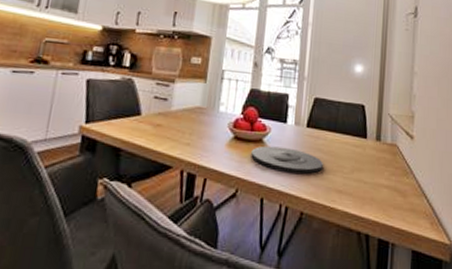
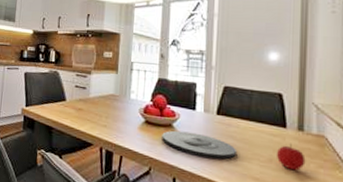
apple: none [357,153,381,180] -> present [276,143,306,171]

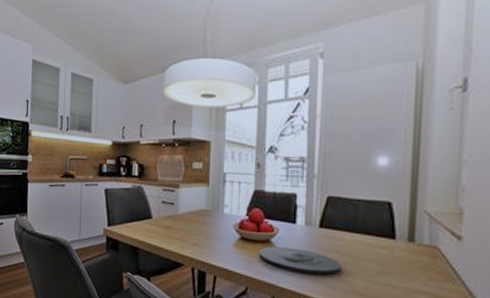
apple: present [276,143,306,171] -> none [383,255,416,285]

